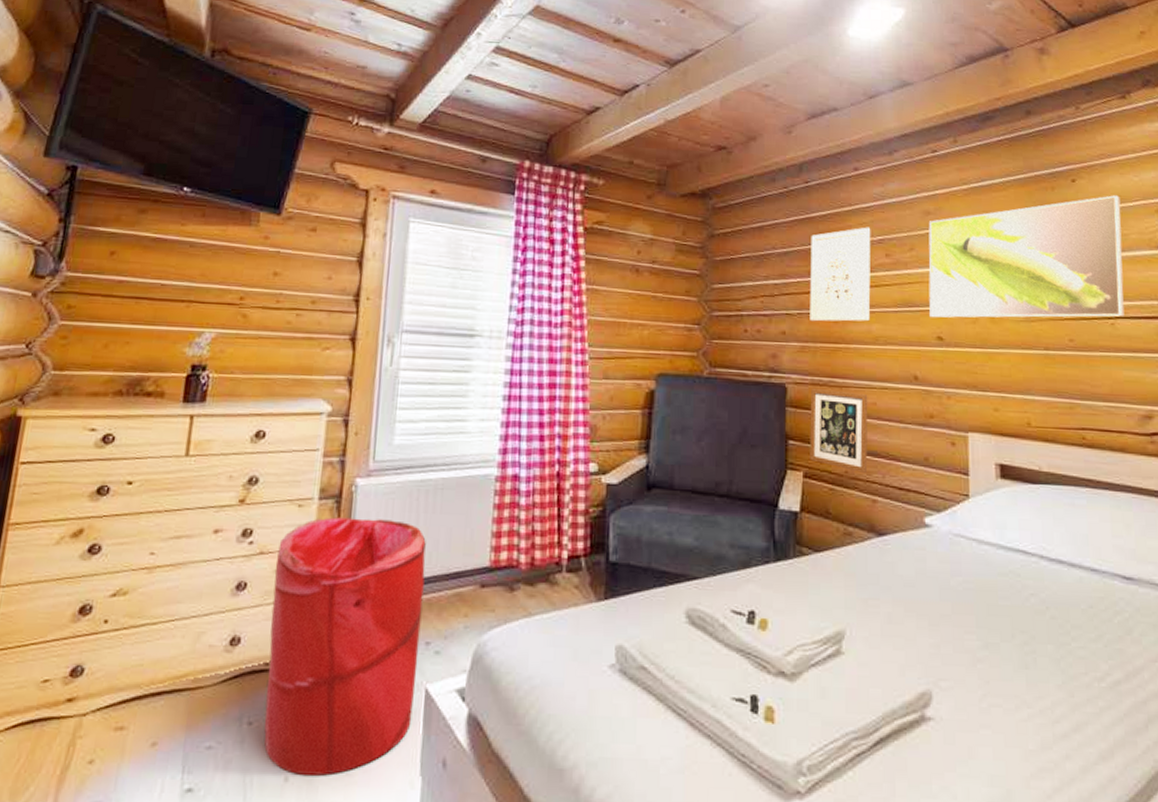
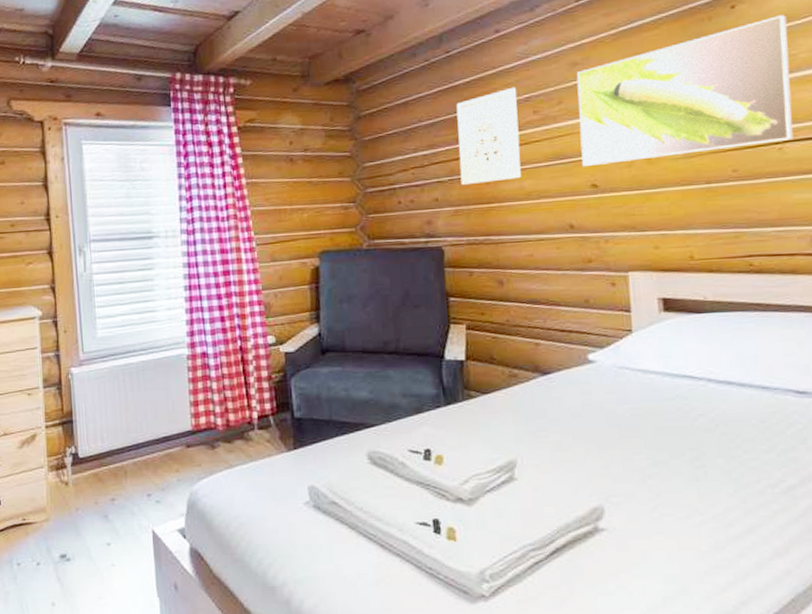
laundry hamper: present [264,517,426,776] -> none [18,399,145,600]
picture frame: present [810,389,868,473] -> none [468,247,529,320]

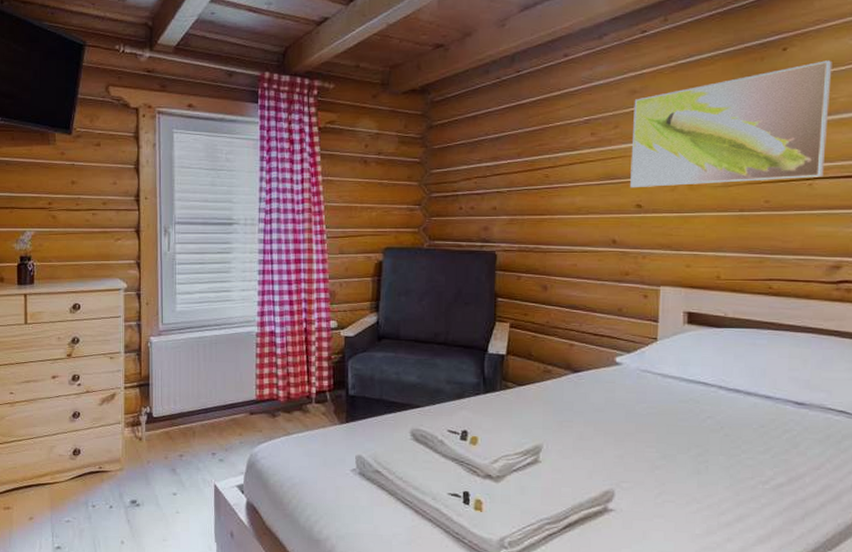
wall art: present [456,87,521,186] -> none [518,109,578,197]

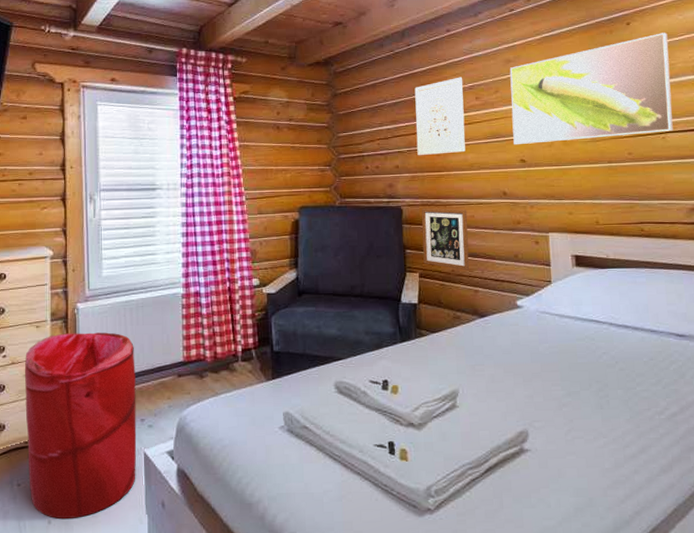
laundry hamper: none [99,365,208,541] -> present [25,332,137,519]
picture frame: none [516,255,569,322] -> present [421,208,470,270]
wall art: none [518,109,578,197] -> present [414,77,466,156]

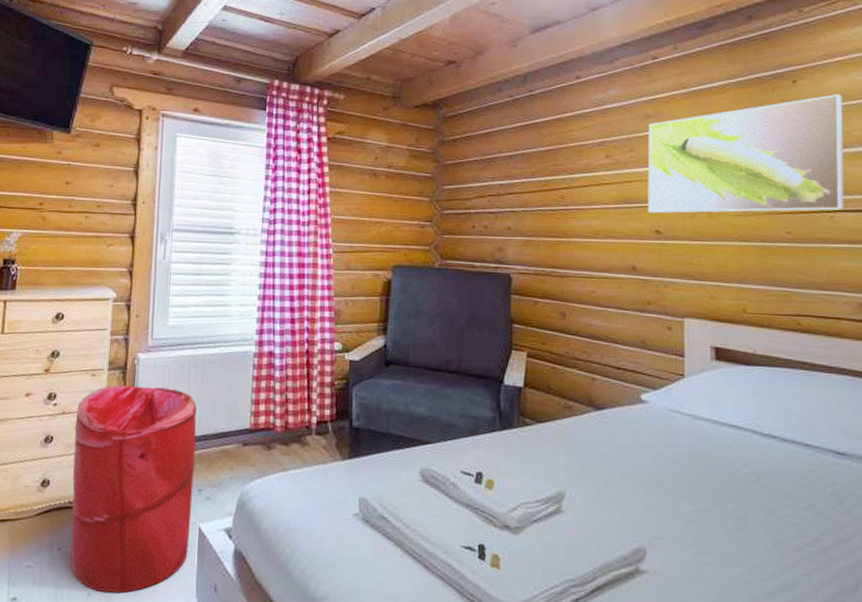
wall art: present [414,77,466,156] -> none [533,130,592,218]
picture frame: present [421,208,470,270] -> none [533,278,588,354]

